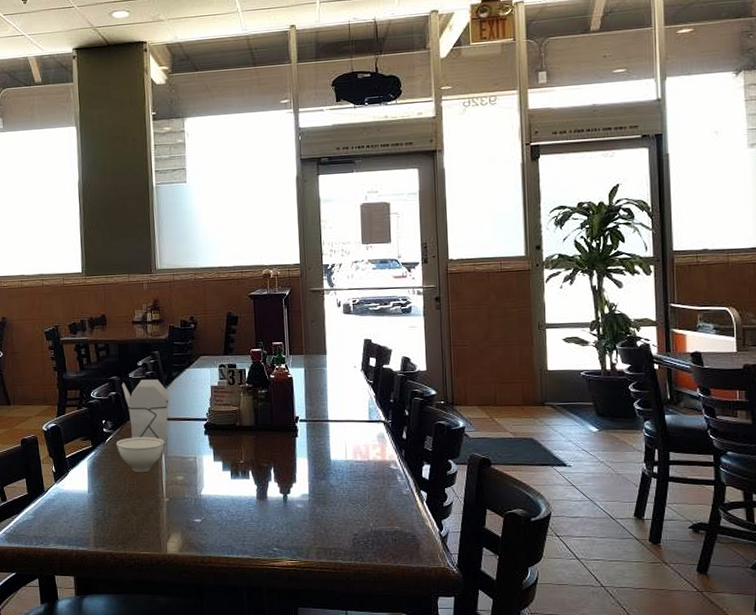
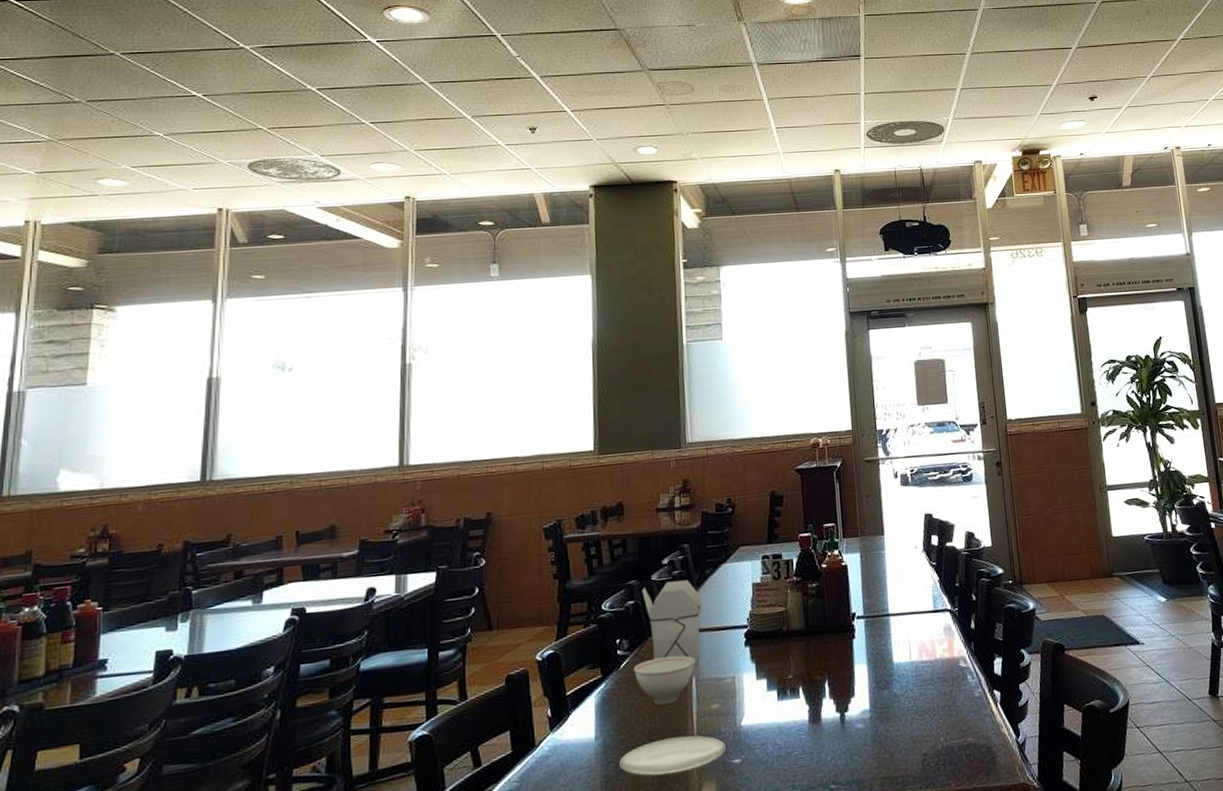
plate: none [107,497,188,525] -> present [619,735,725,777]

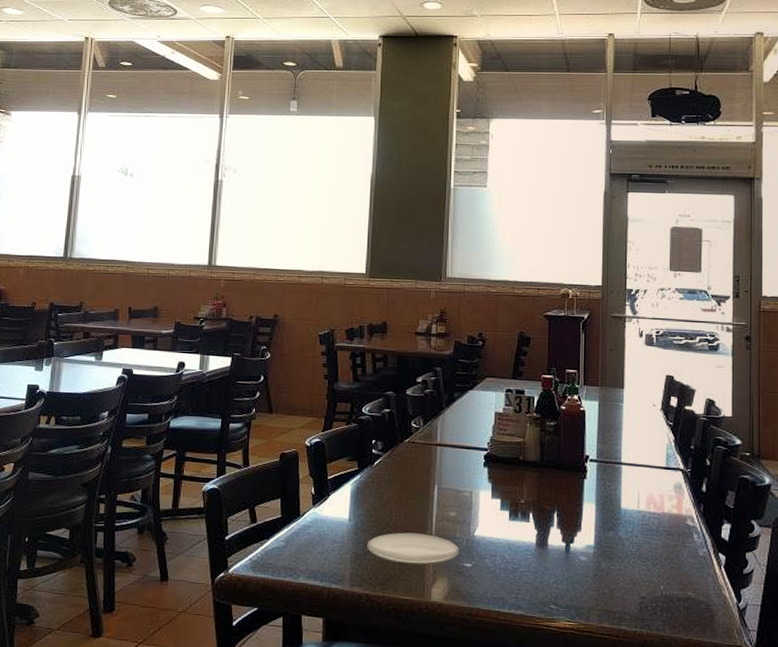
bowl: present [633,655,696,705] -> none [384,462,439,504]
takeout container: present [642,580,706,665] -> none [397,398,453,474]

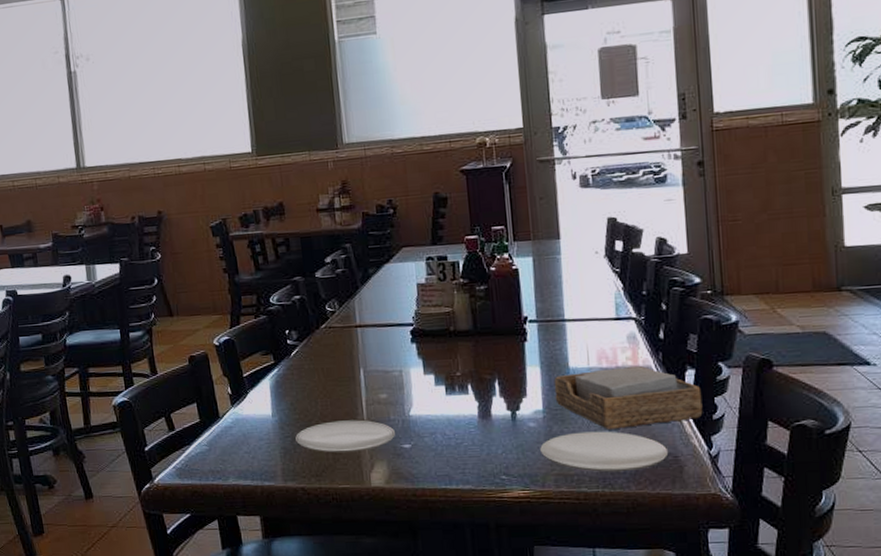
plate: none [588,571,702,615] -> present [540,431,669,472]
napkin holder: none [606,513,735,573] -> present [553,366,703,429]

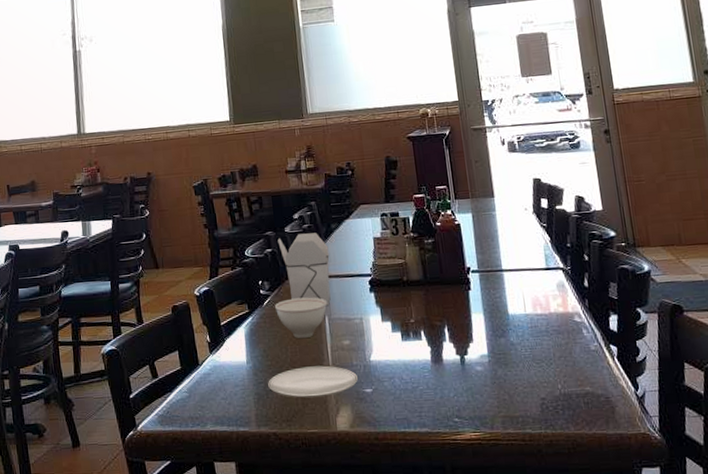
bowl: none [303,348,363,391] -> present [274,297,328,338]
takeout container: none [307,278,370,357] -> present [277,233,333,306]
plate: present [540,431,669,472] -> none [487,374,601,414]
napkin holder: present [553,366,703,429] -> none [496,312,628,372]

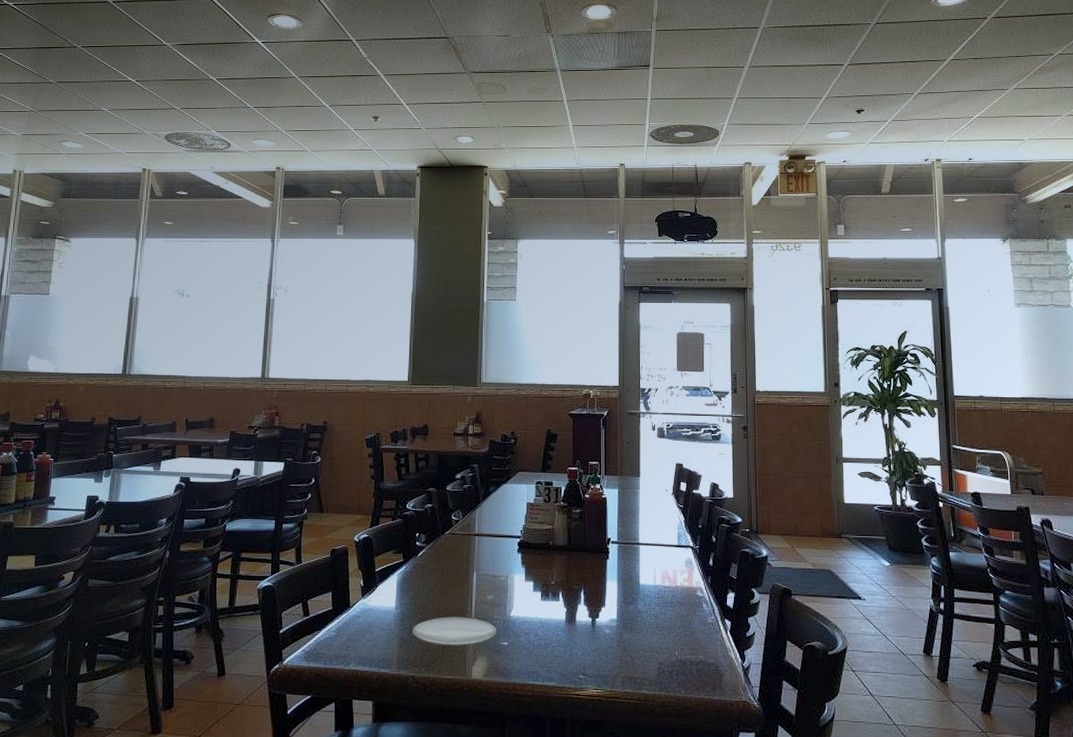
bowl: present [274,297,328,338] -> none [427,552,477,590]
takeout container: present [277,233,333,306] -> none [438,493,489,562]

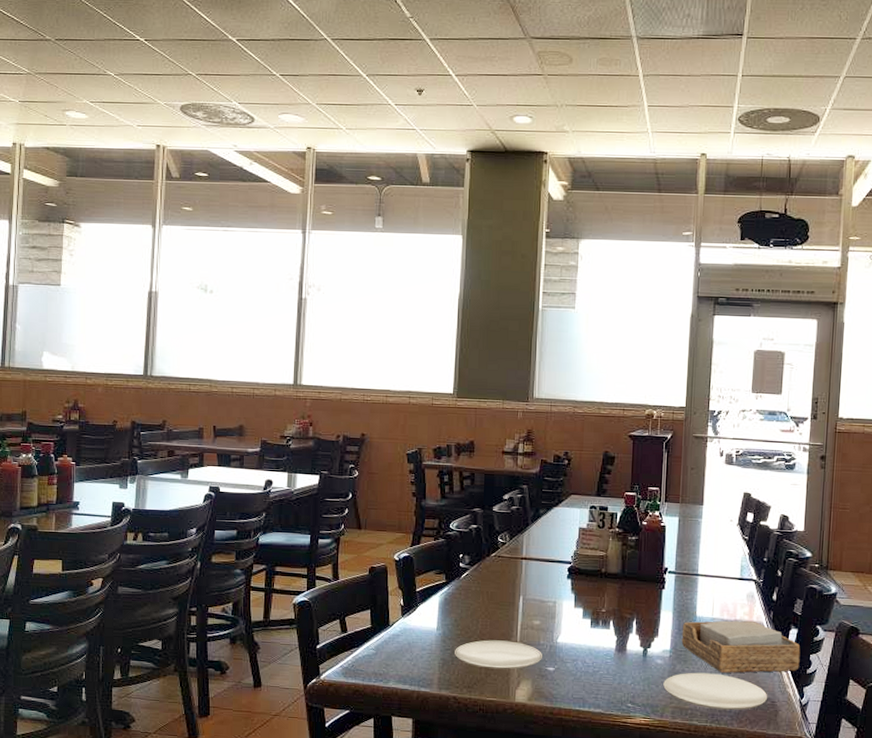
plate: none [612,640,712,678] -> present [663,672,768,711]
napkin holder: none [627,587,739,640] -> present [681,620,801,673]

